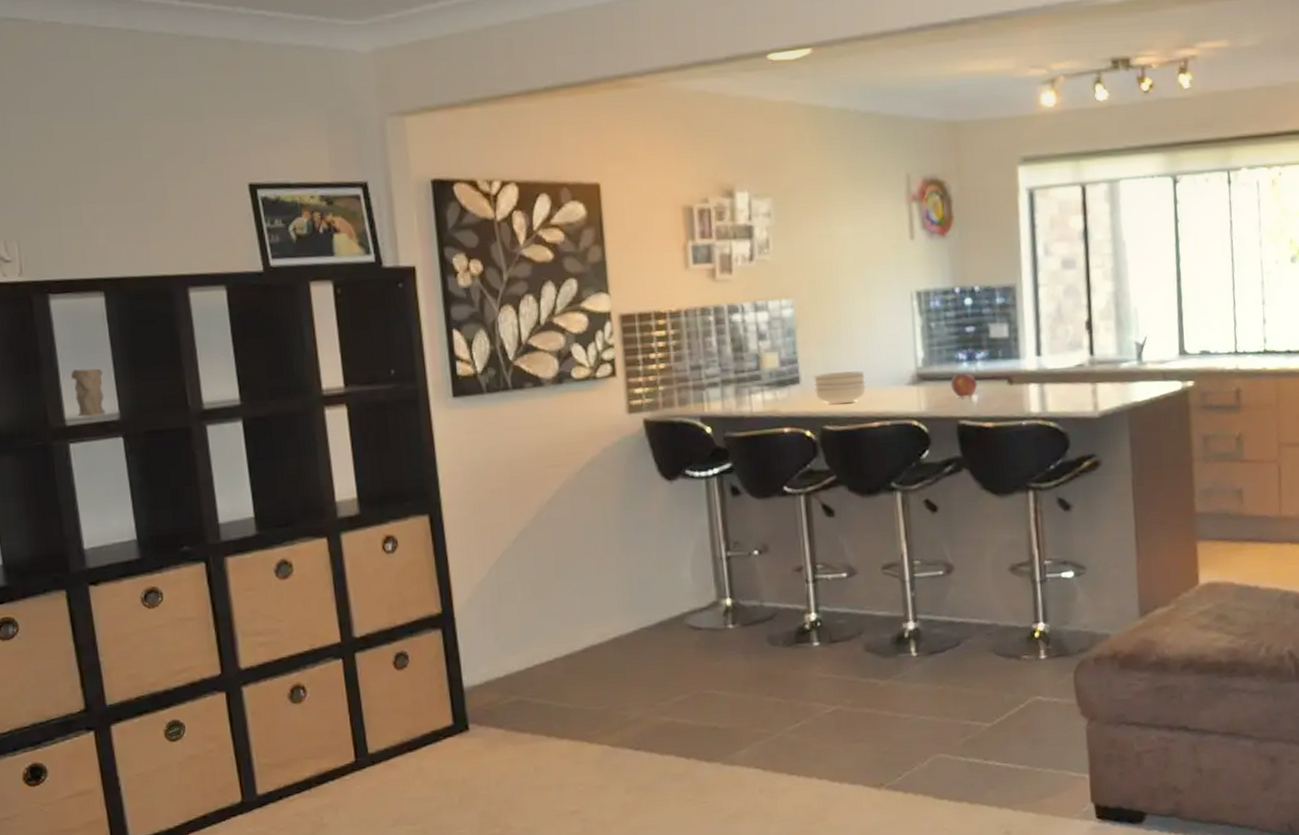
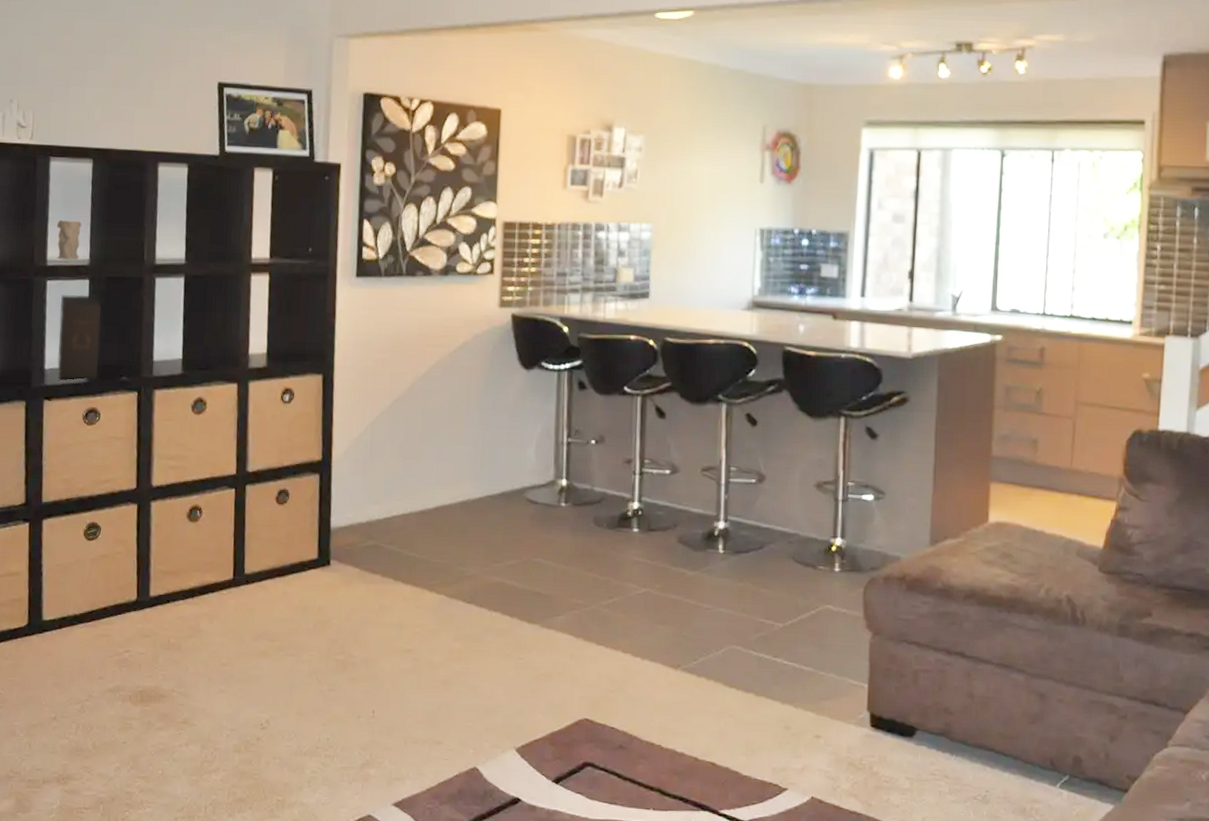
decorative box: none [91,455,153,560] -> present [57,294,101,380]
bowl: present [814,371,866,405] -> none [661,291,706,321]
fruit: present [950,373,978,398] -> none [781,305,805,327]

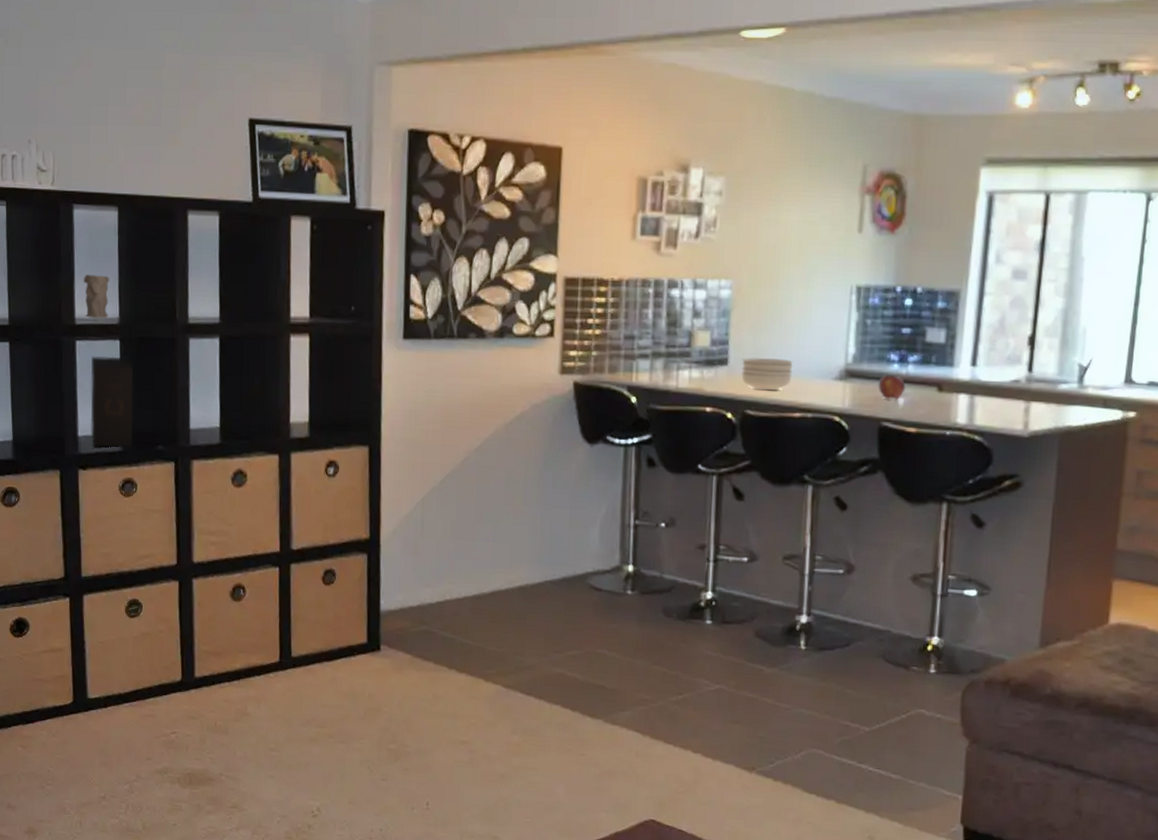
bowl: none [661,291,706,321] -> present [741,358,793,391]
fruit: none [781,305,805,327] -> present [878,374,906,400]

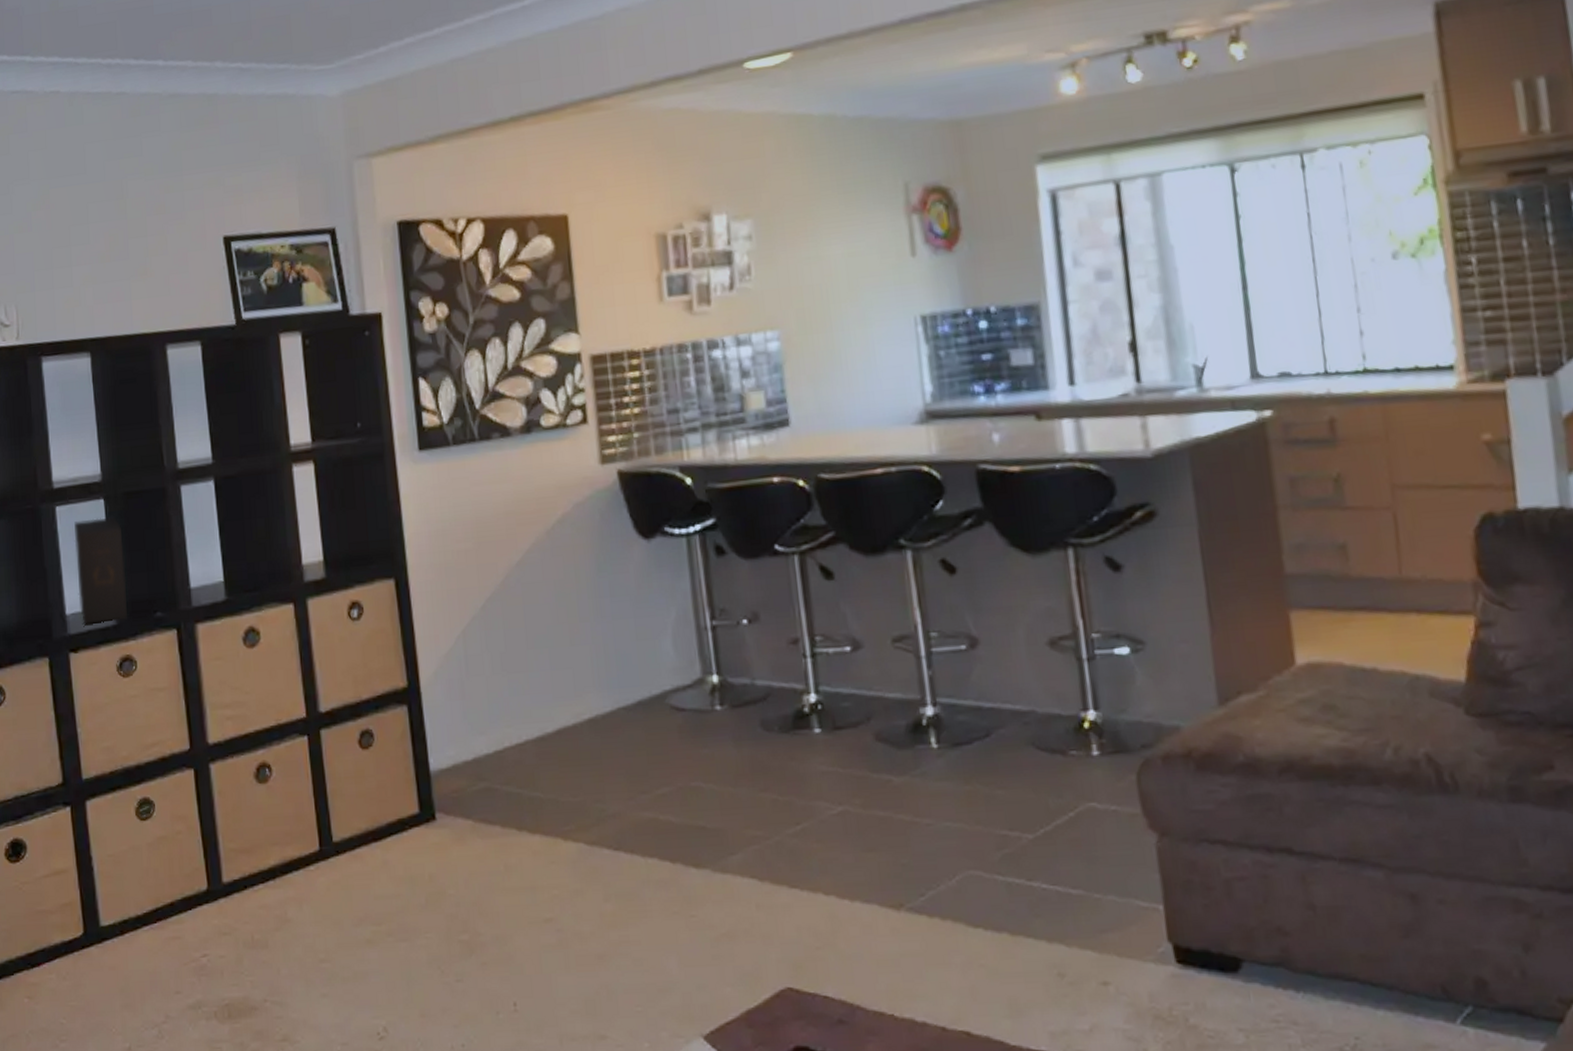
candle: present [84,274,109,319] -> none [59,429,89,479]
bowl: present [741,358,793,391] -> none [805,409,866,450]
fruit: present [878,374,906,400] -> none [965,408,999,438]

